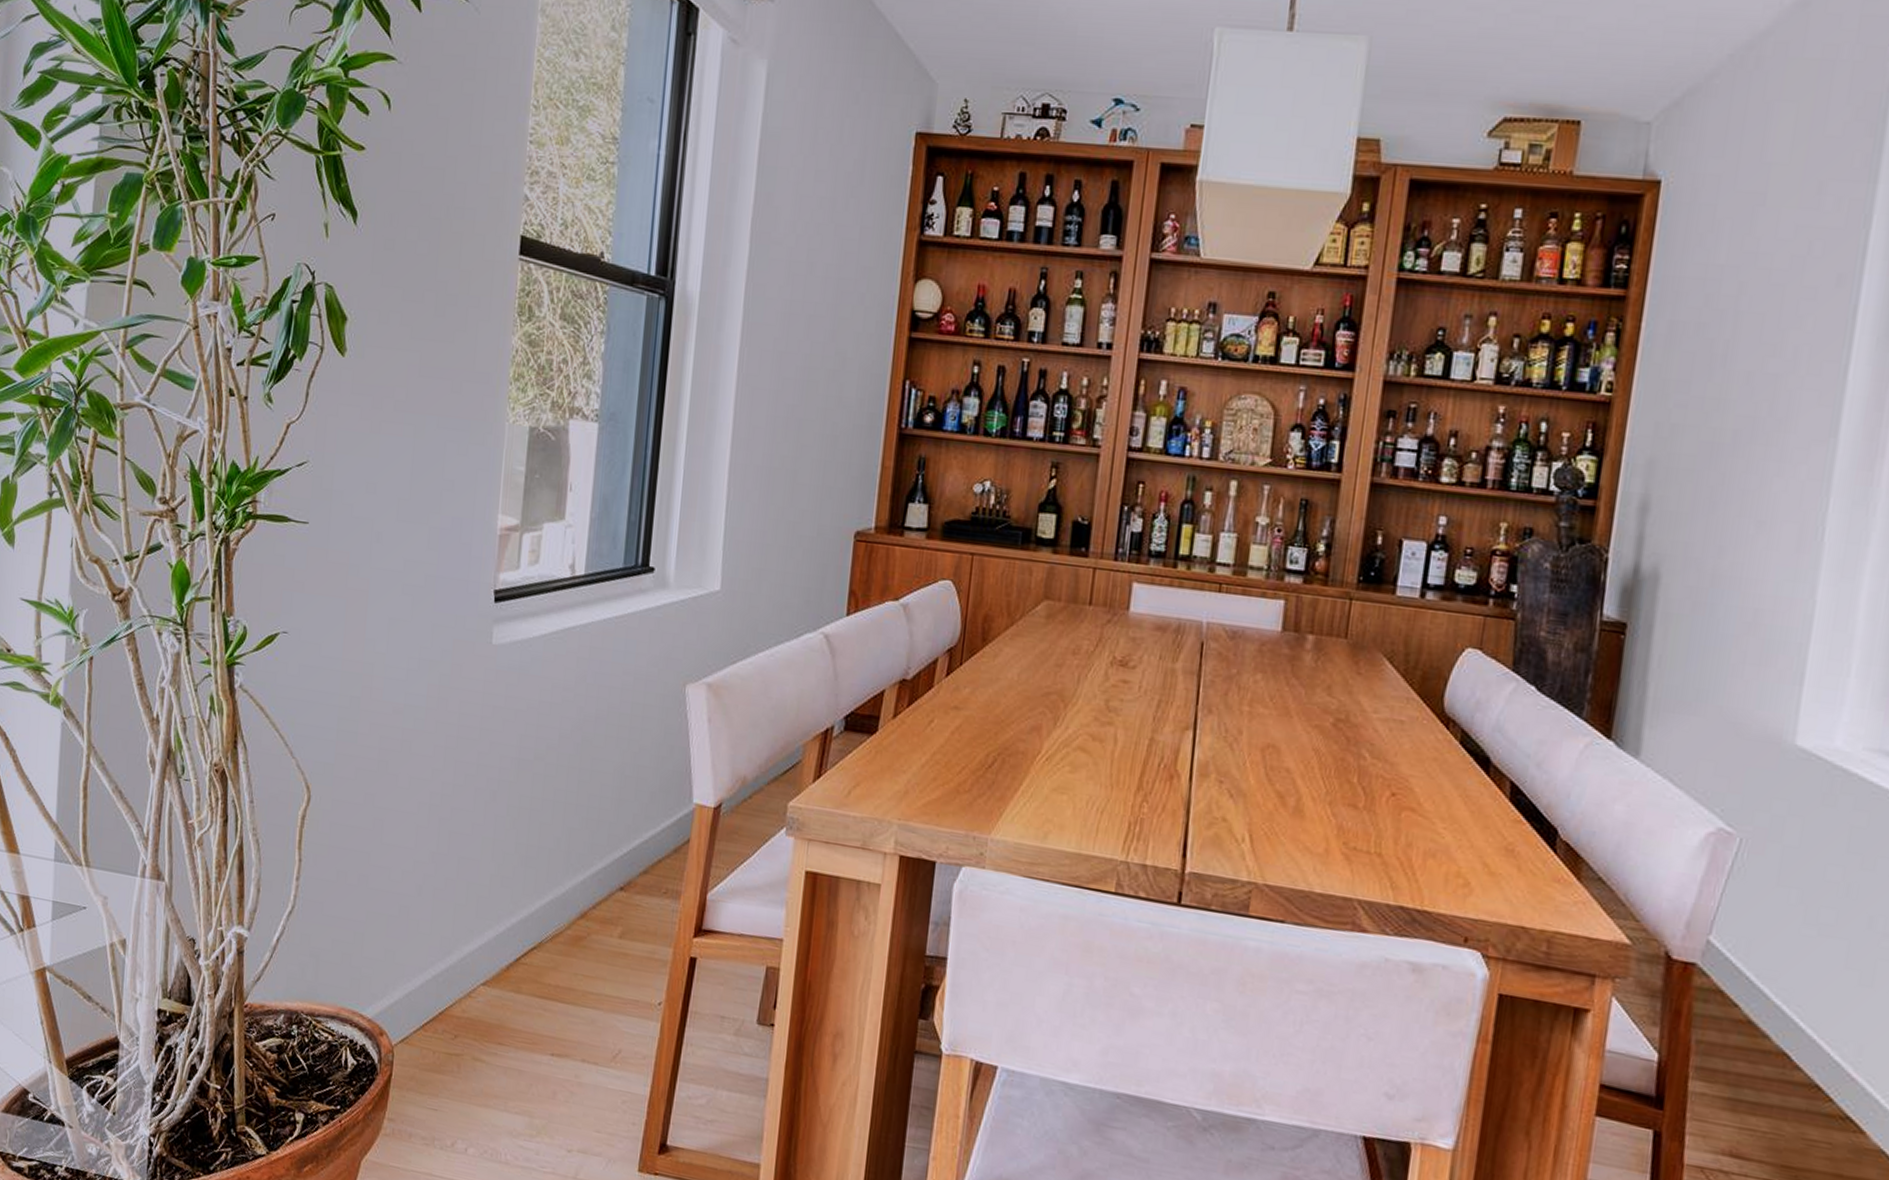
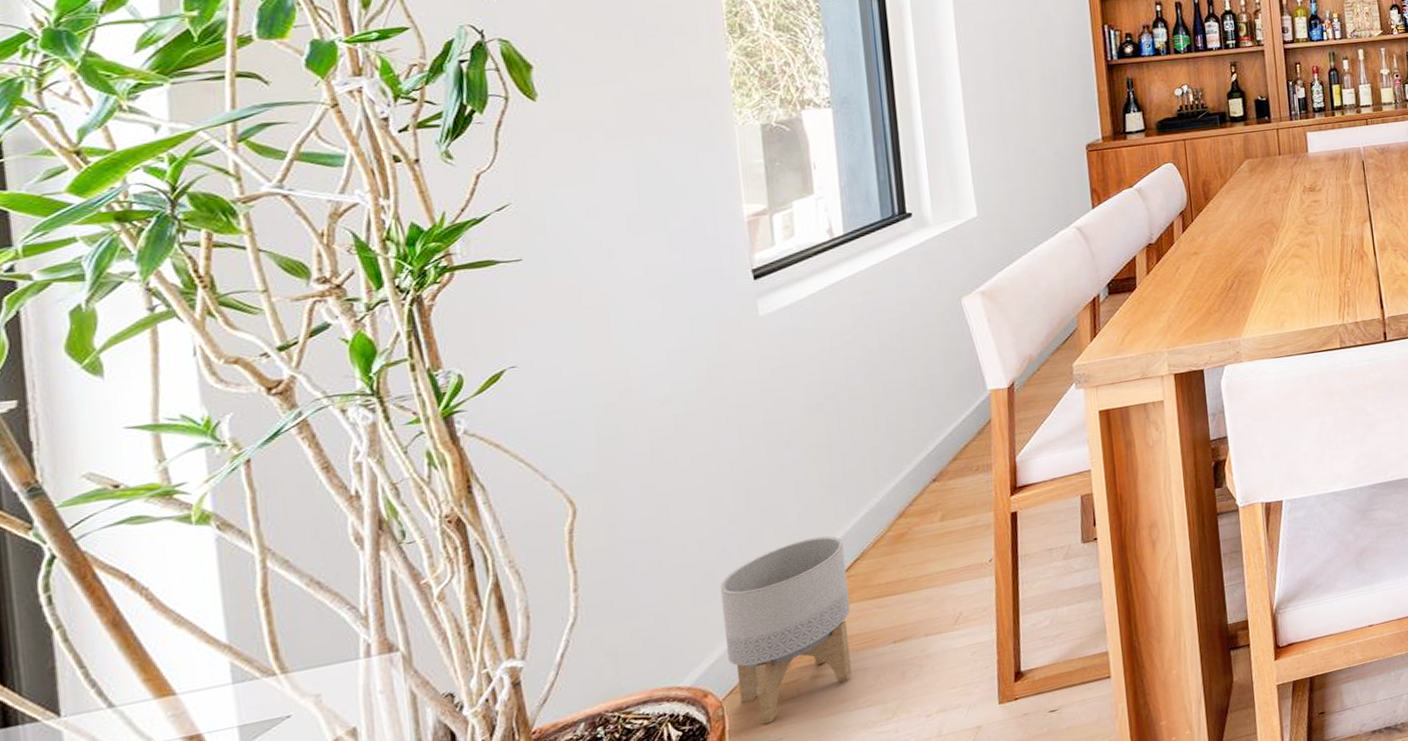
planter: none [405,904,525,1089] -> present [720,535,853,725]

